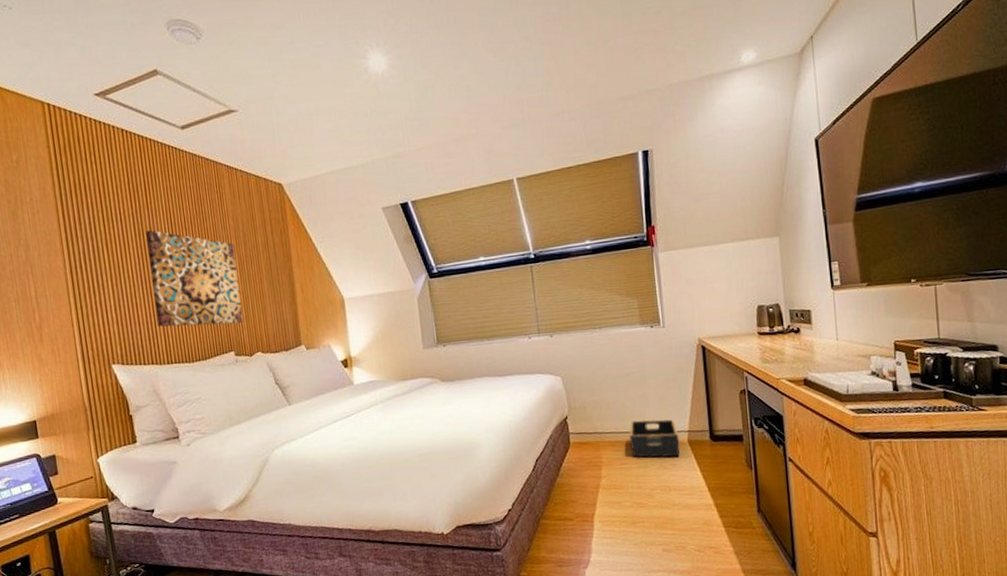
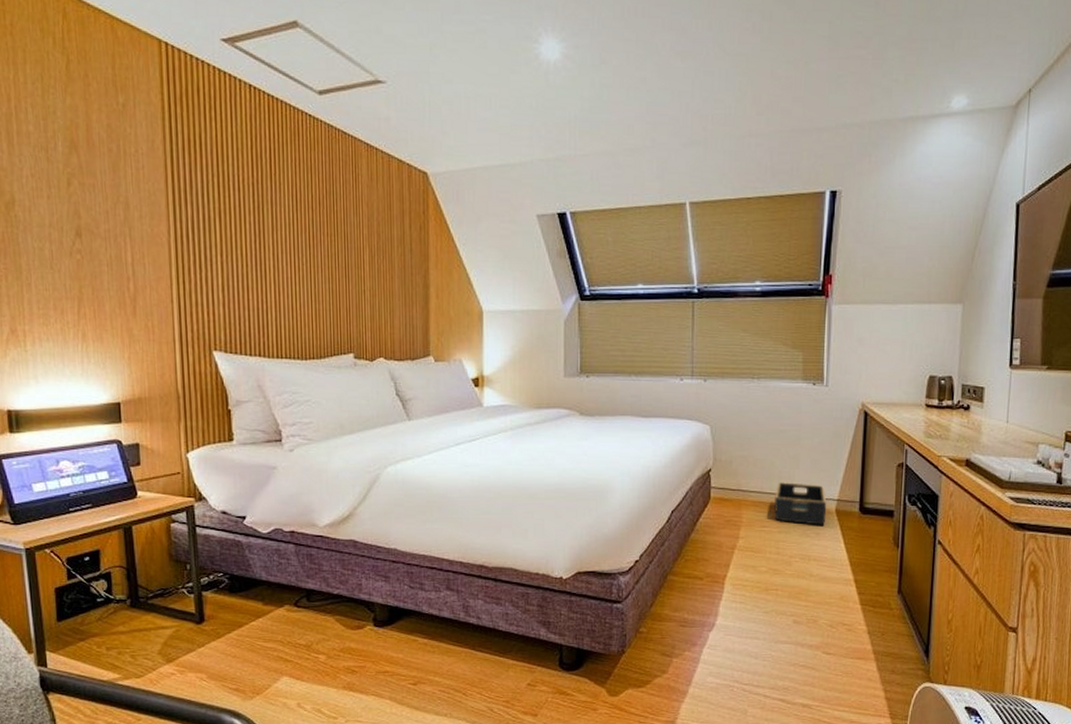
wall art: present [145,230,244,327] -> none [265,205,367,323]

